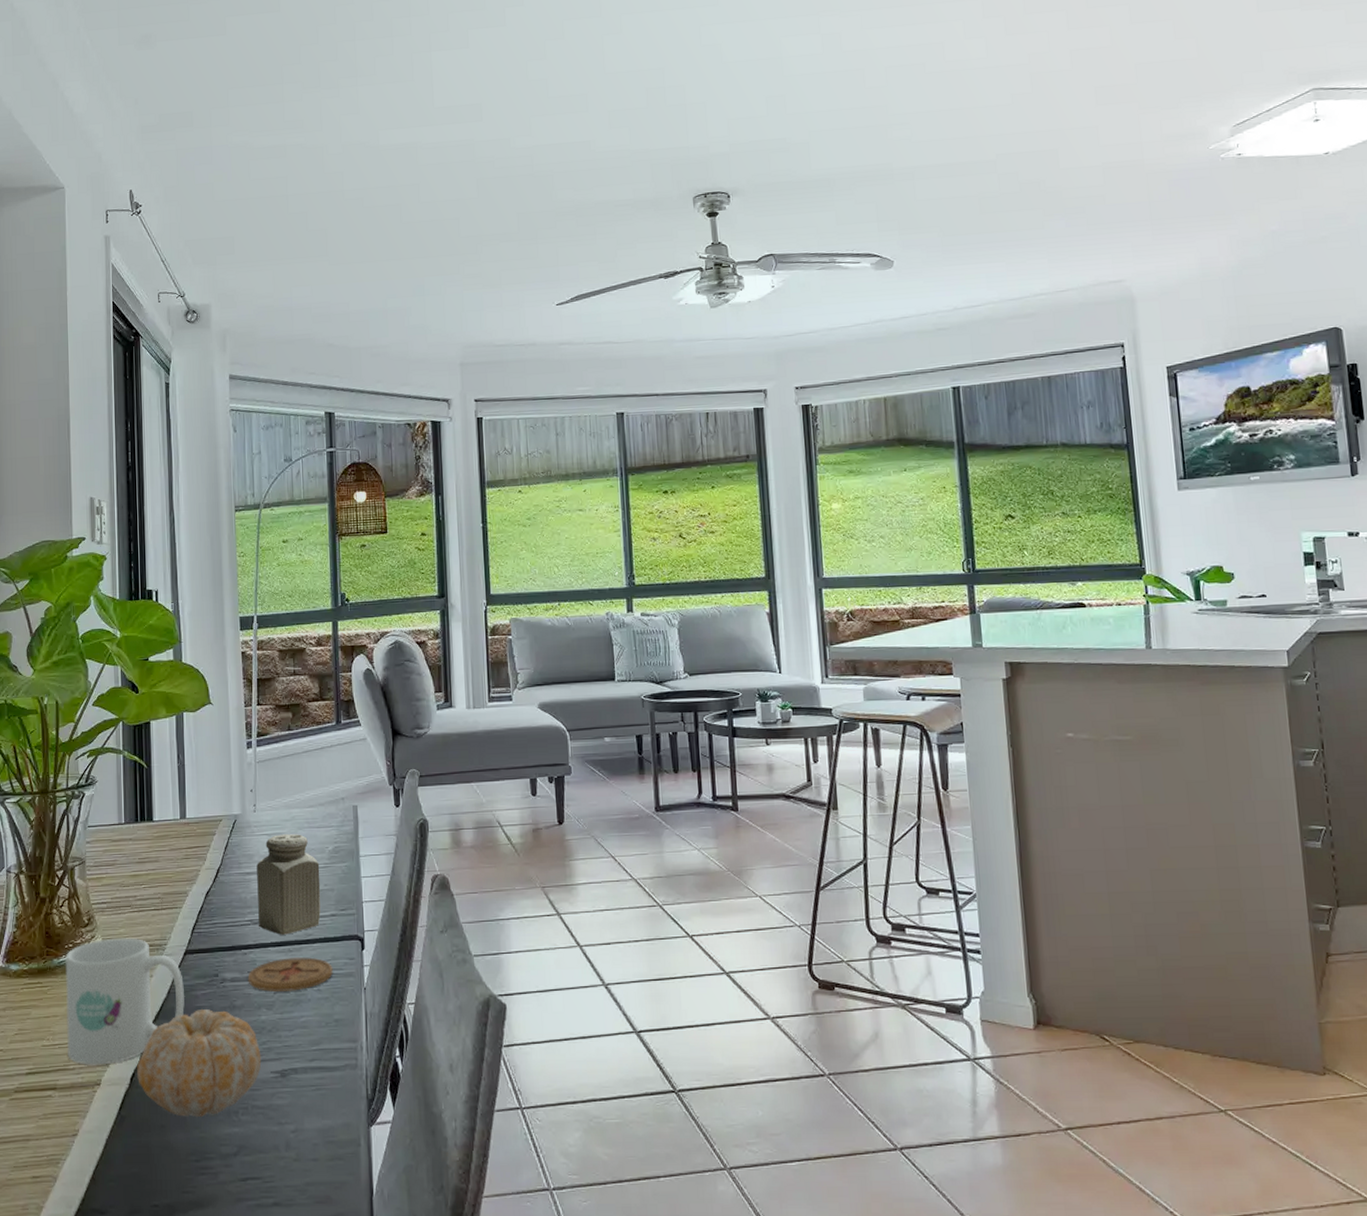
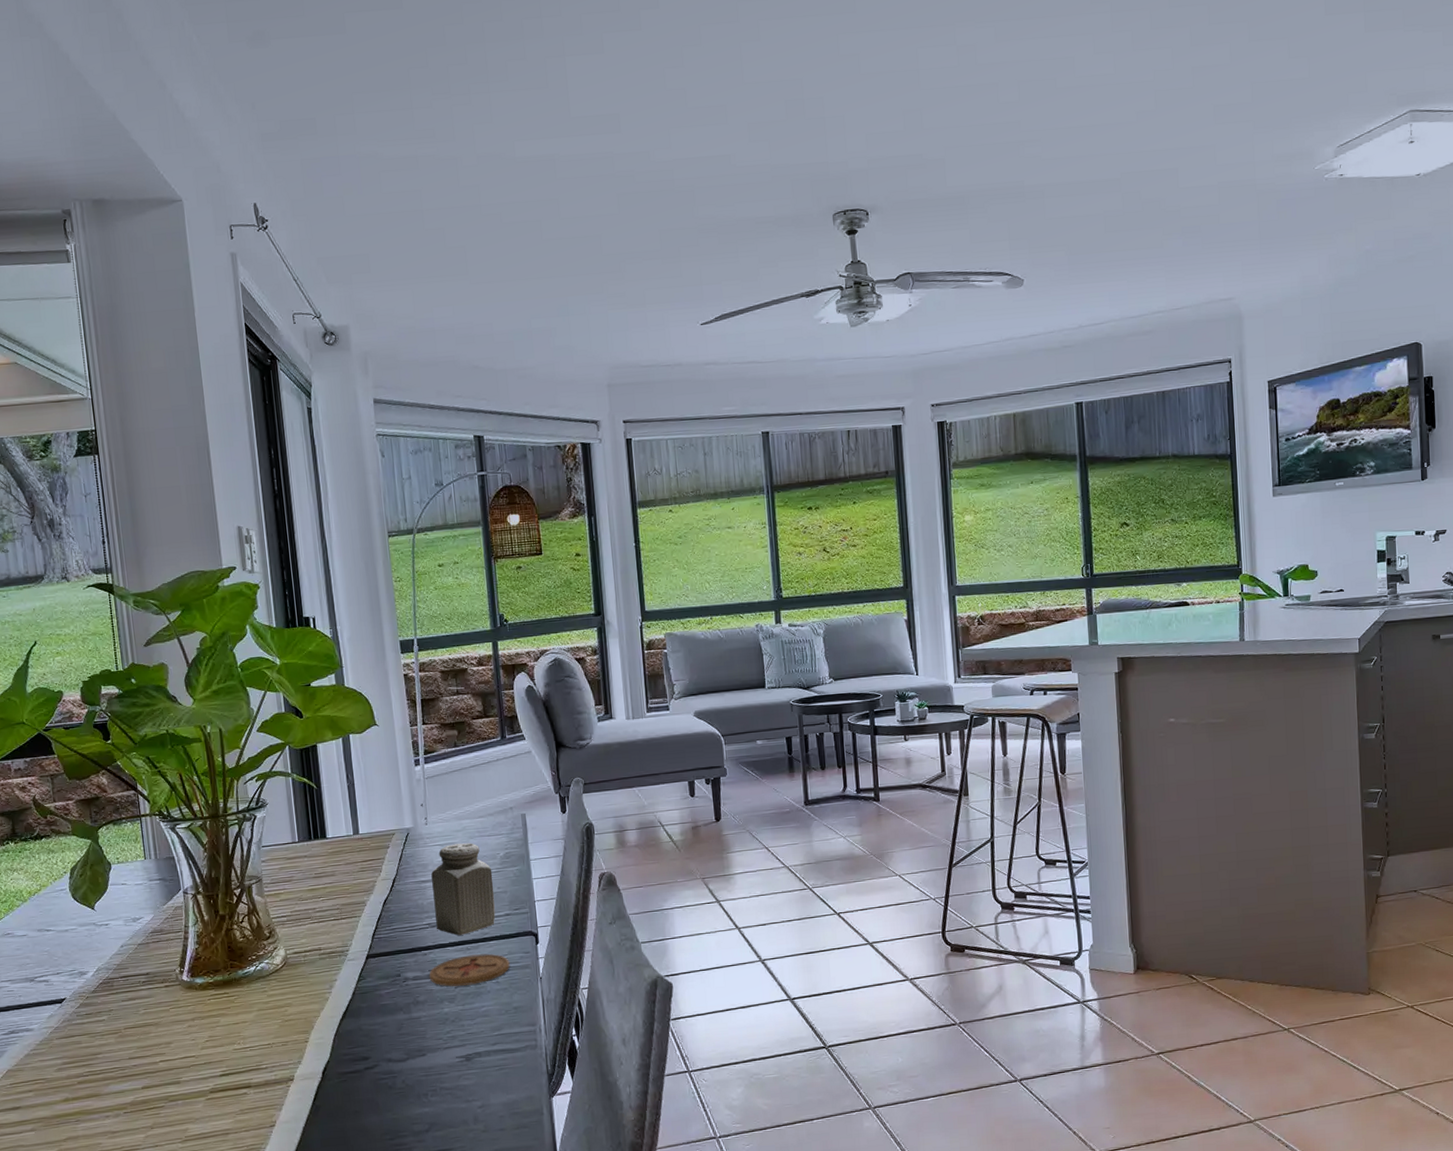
mug: present [65,937,185,1065] -> none [249,946,370,1064]
fruit: present [137,1009,262,1117] -> none [328,1006,447,1102]

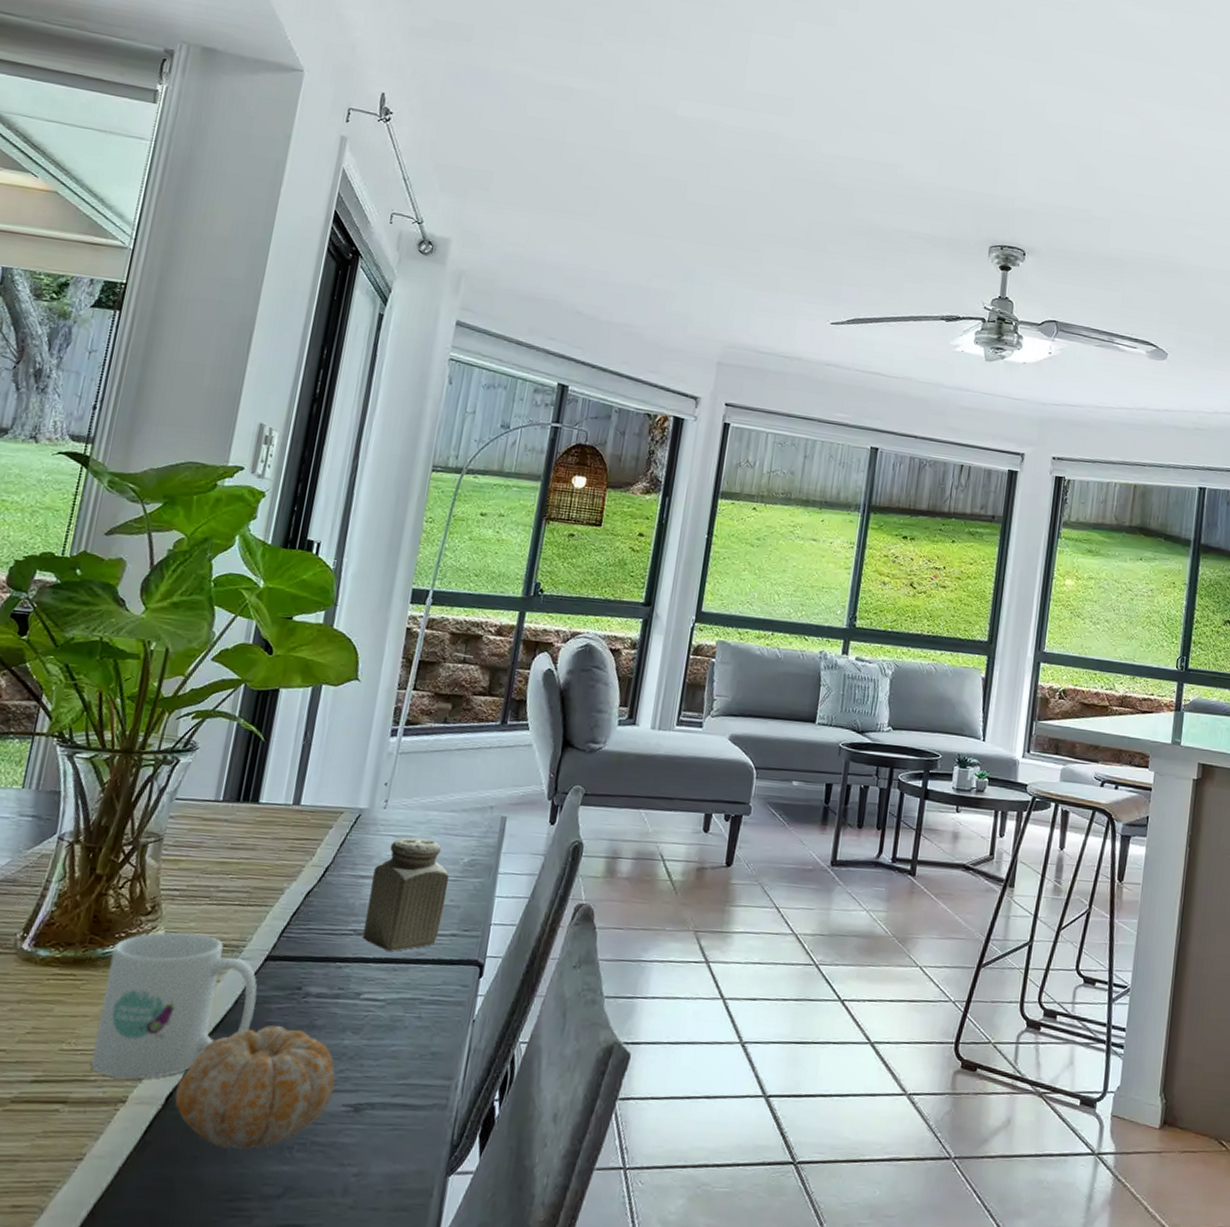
mug: none [249,946,370,1064] -> present [90,932,257,1079]
fruit: none [328,1006,447,1102] -> present [175,1025,335,1150]
coaster: present [429,954,510,987] -> none [336,977,441,1016]

